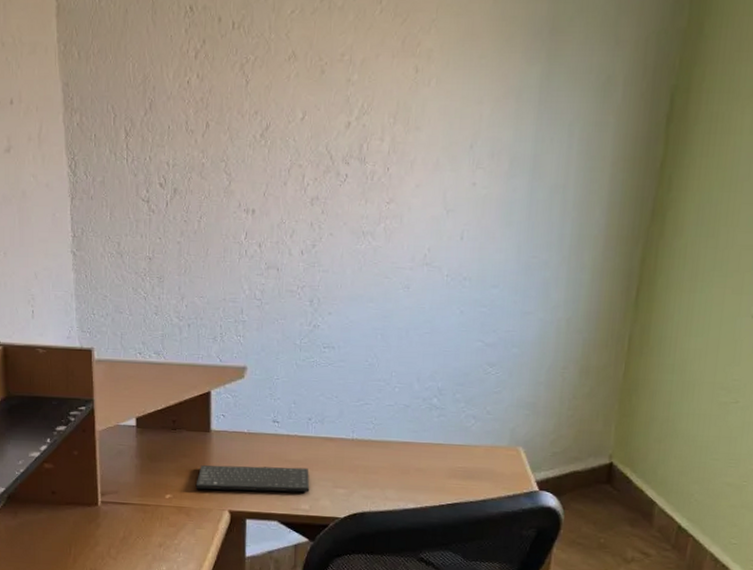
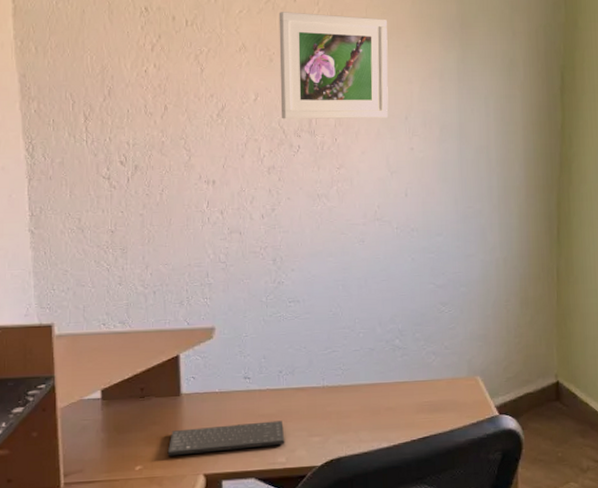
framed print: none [329,12,461,145] -> present [278,12,389,119]

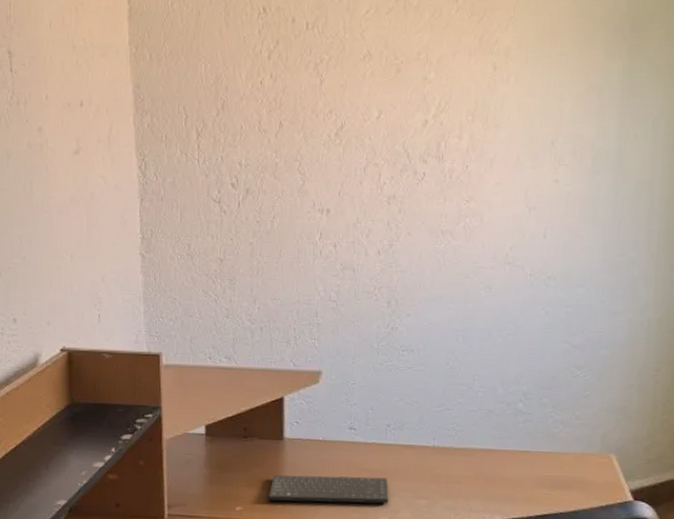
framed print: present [278,12,389,119] -> none [406,11,539,142]

